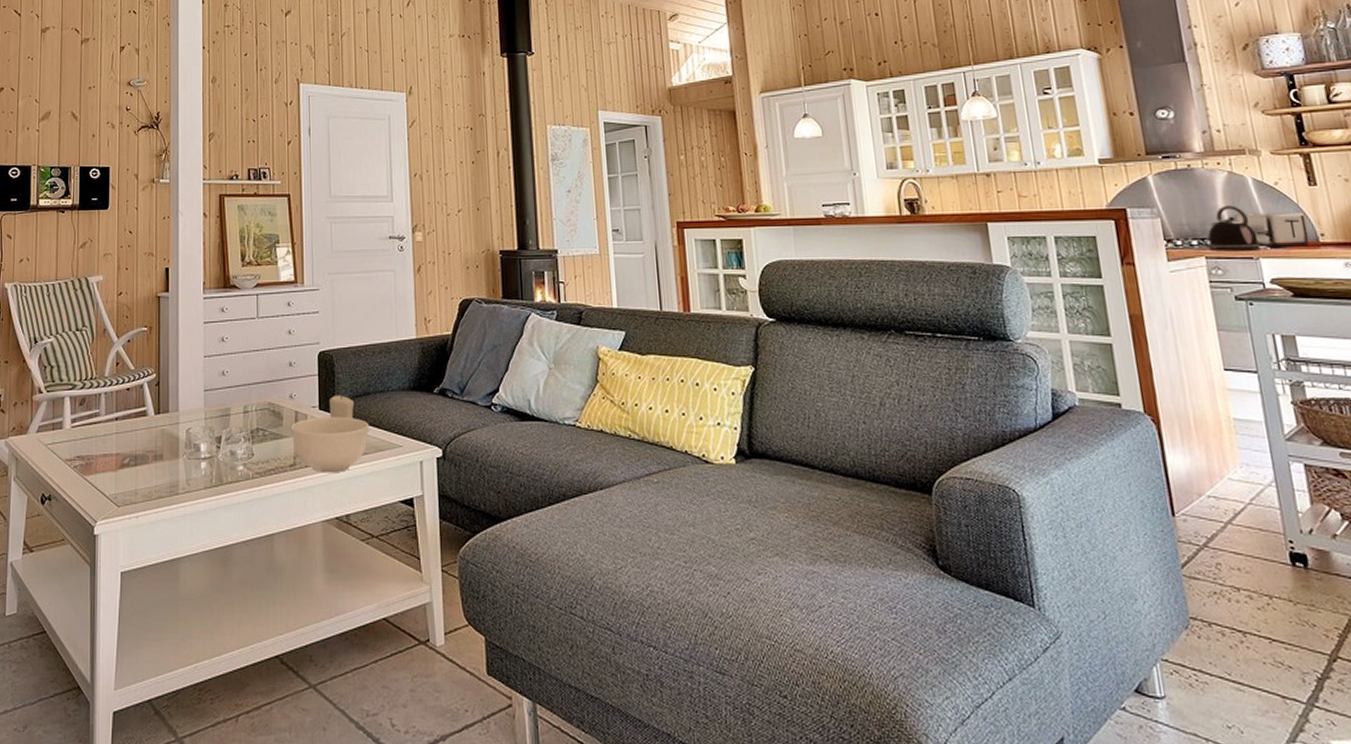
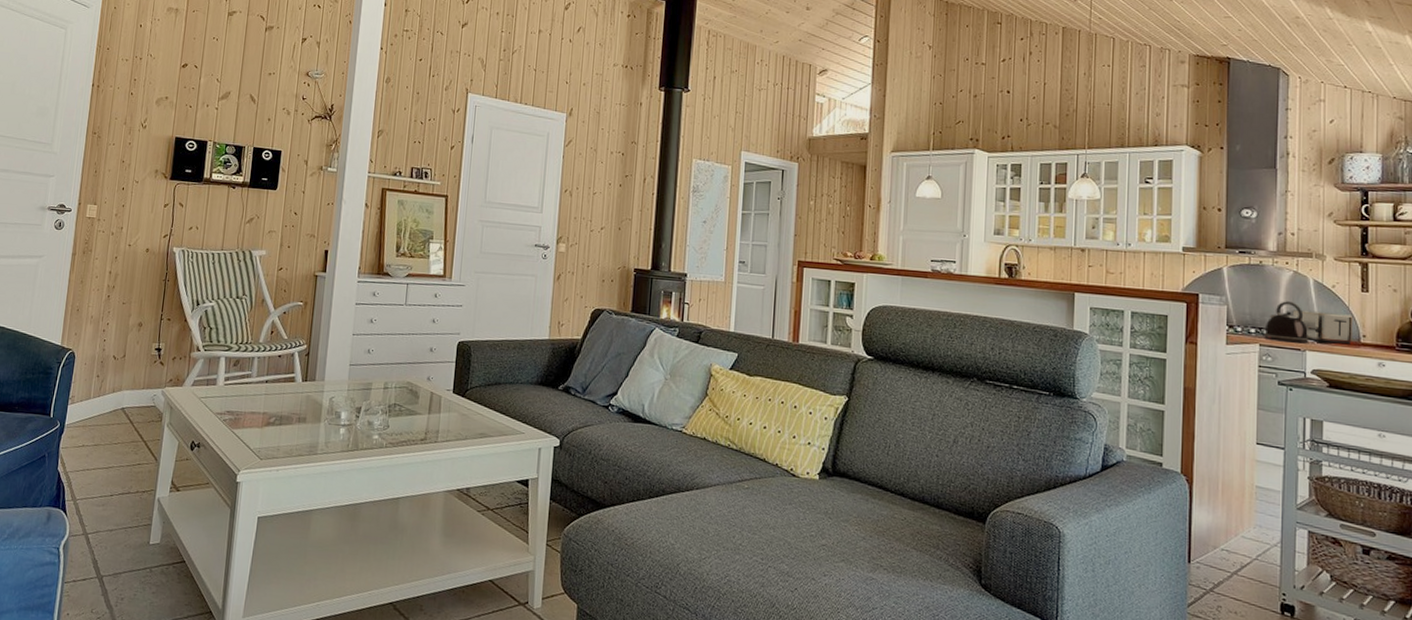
bowl: present [291,416,369,473] -> none [425,399,497,450]
candle: present [330,395,355,419] -> none [462,381,486,405]

